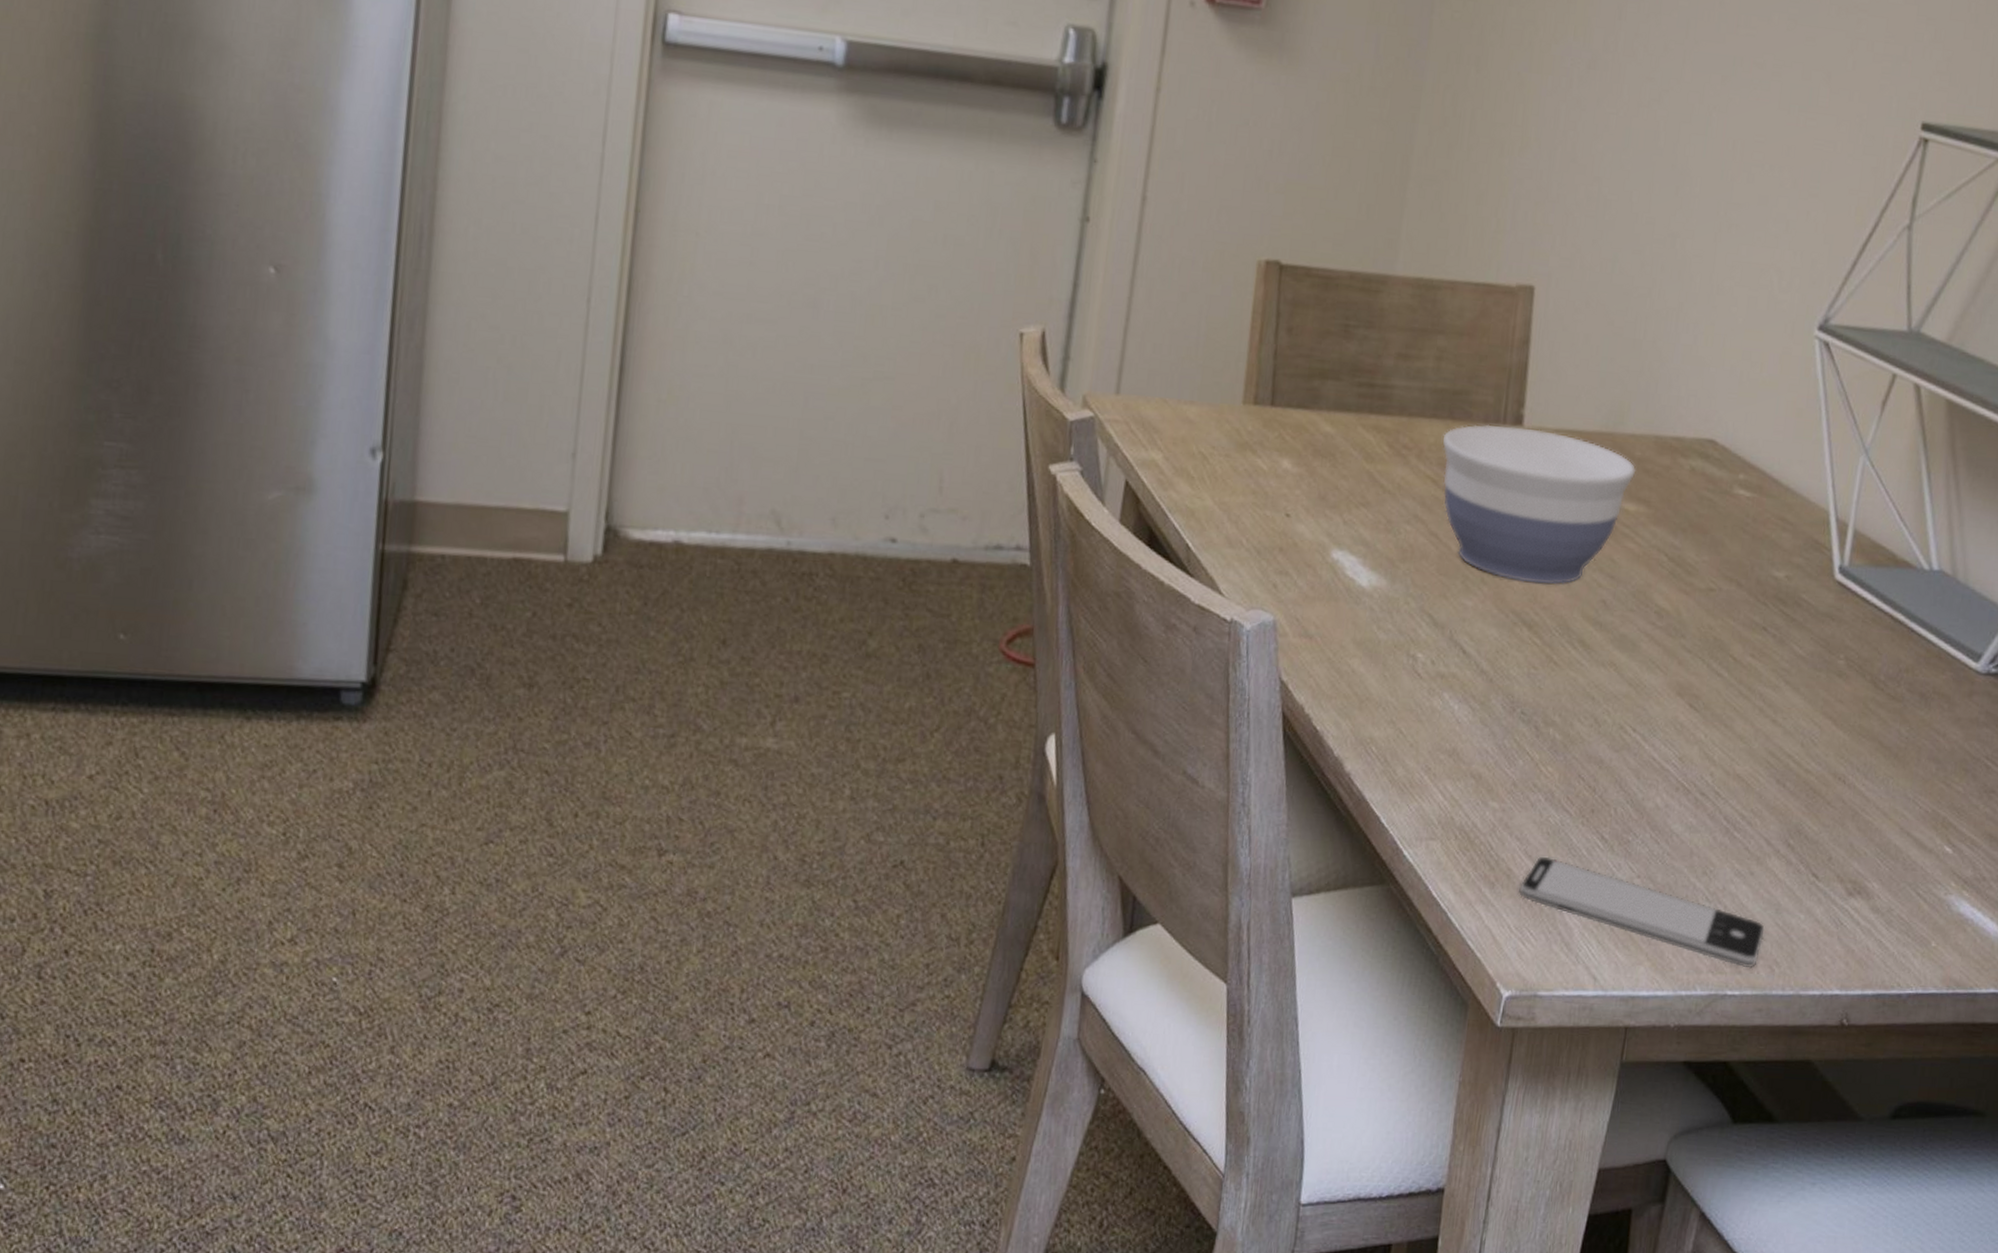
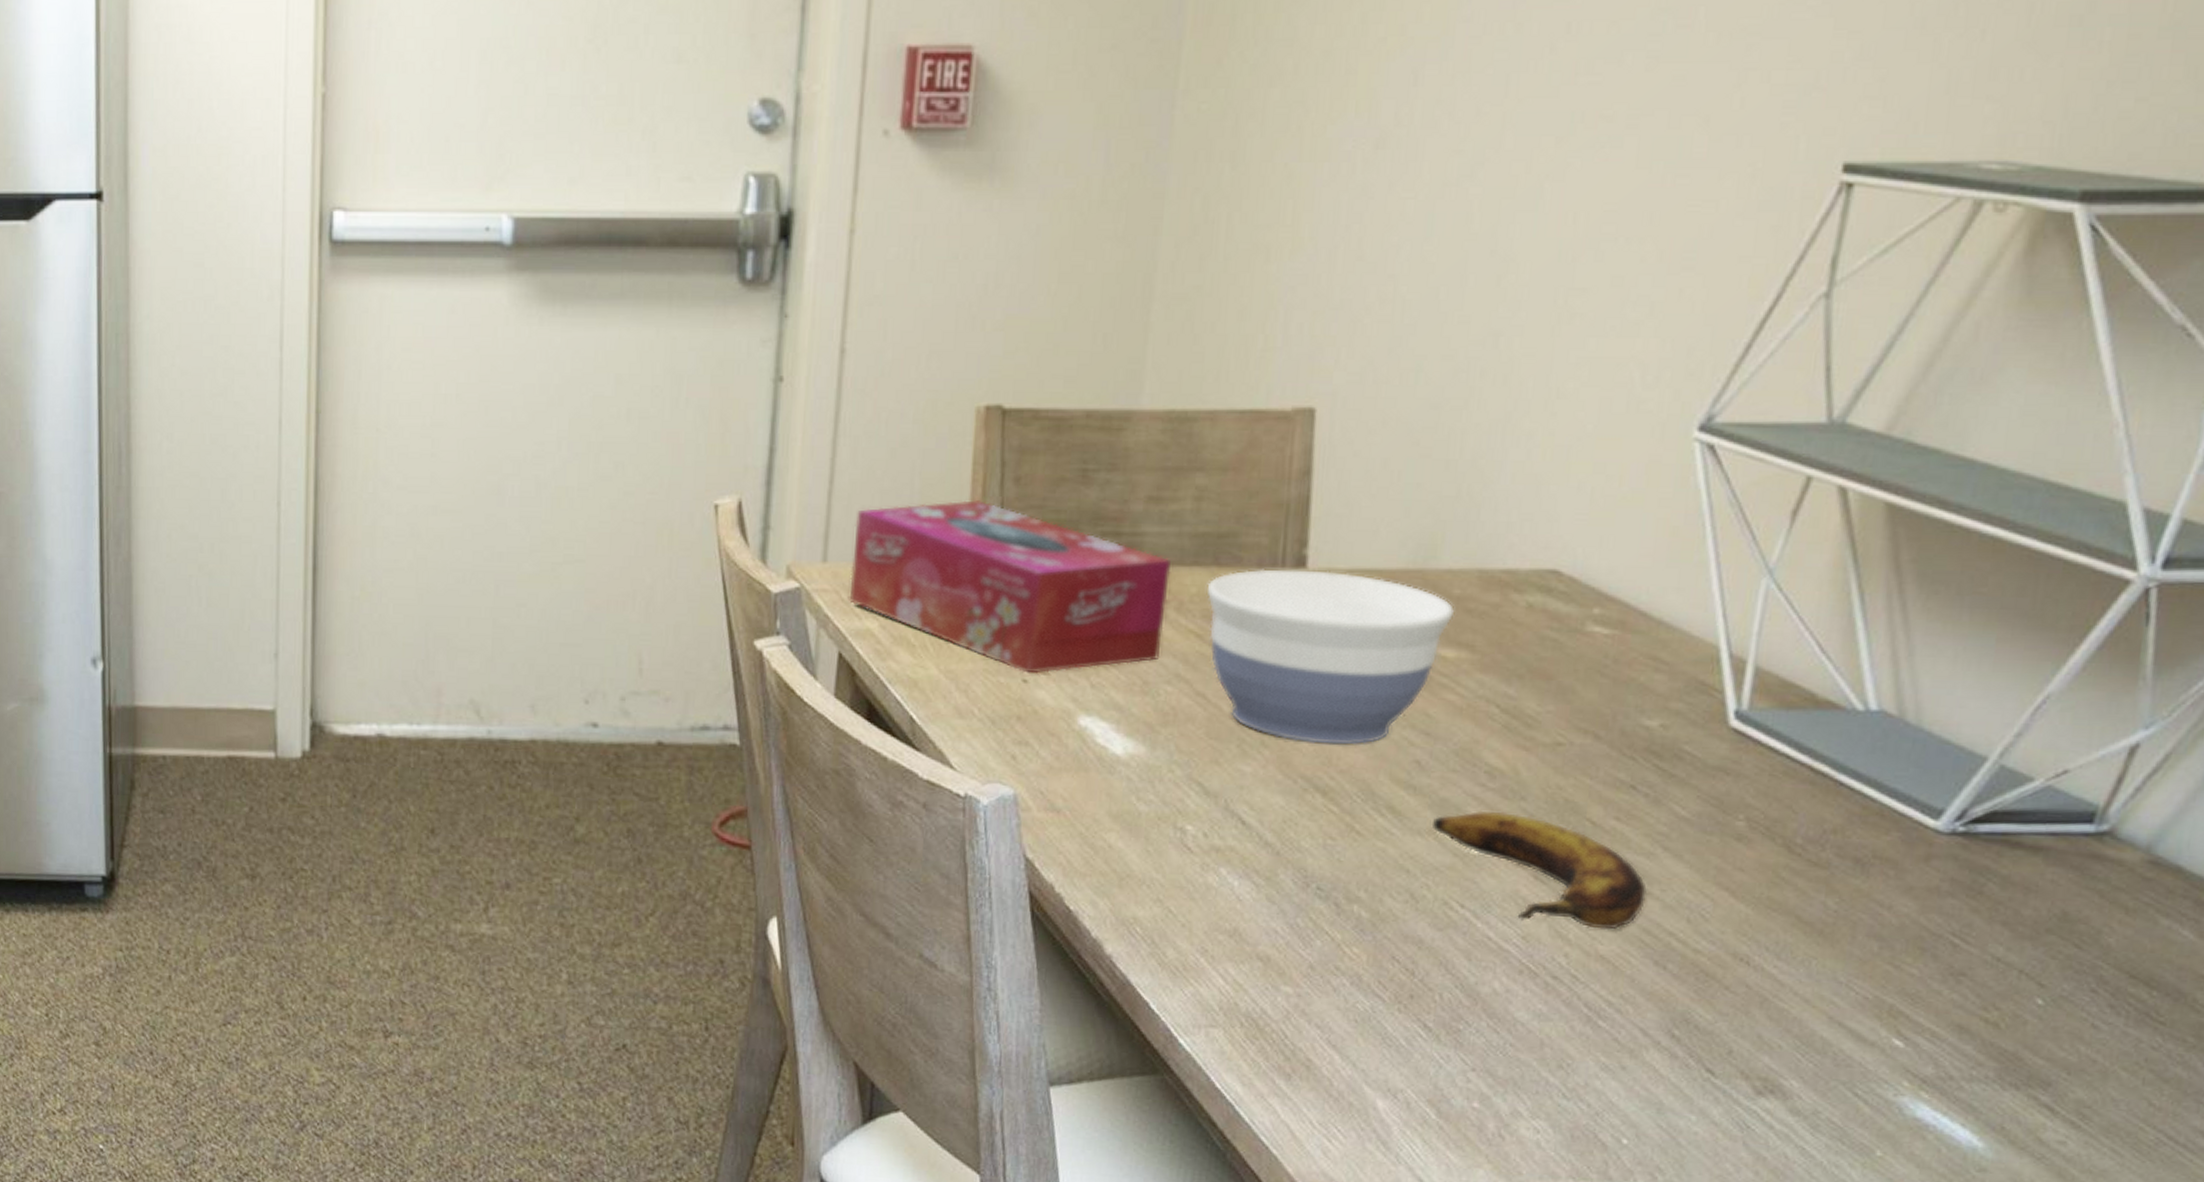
tissue box: none [1137,345,1414,509] -> present [849,500,1171,674]
smartphone: present [1519,856,1765,969] -> none [1321,1046,1643,1175]
banana: none [1612,645,1773,752] -> present [1431,810,1647,930]

